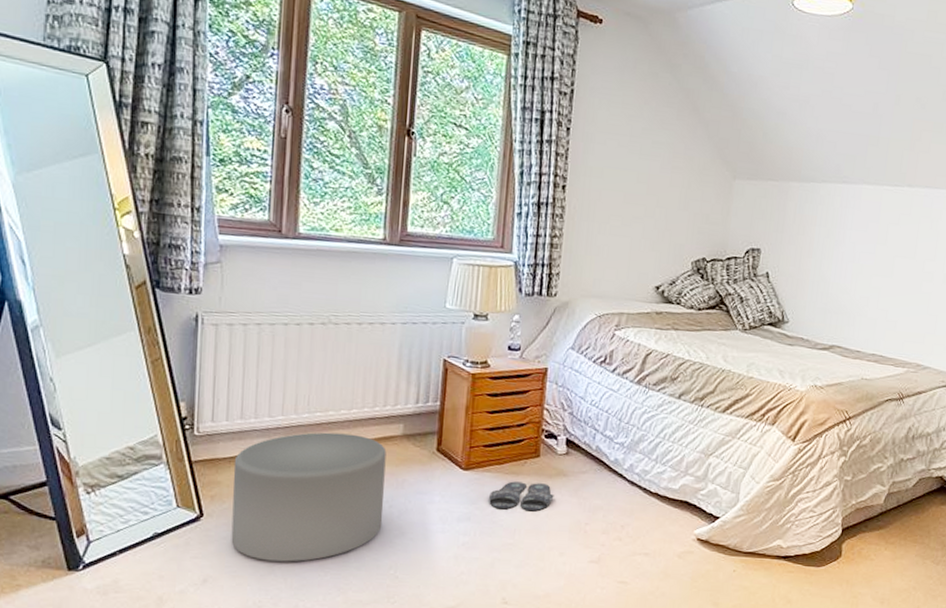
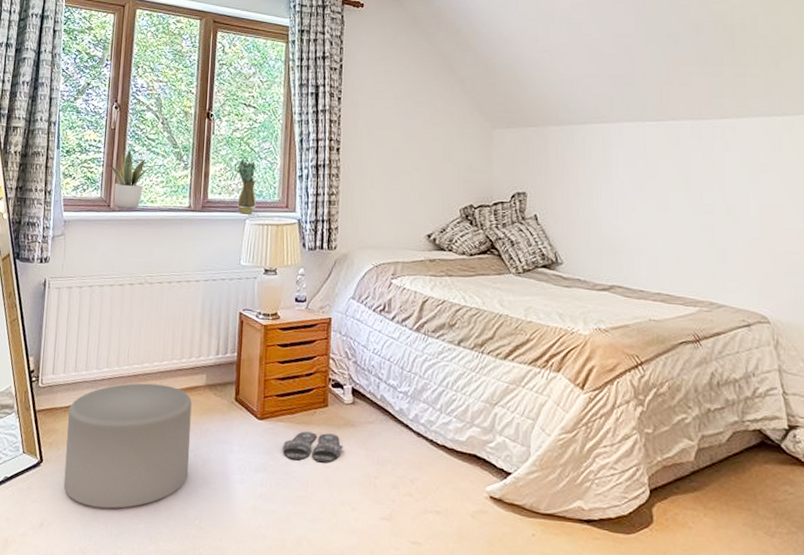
potted plant: none [279,162,339,237] -> present [109,147,154,209]
vase: none [442,188,466,253] -> present [236,158,256,215]

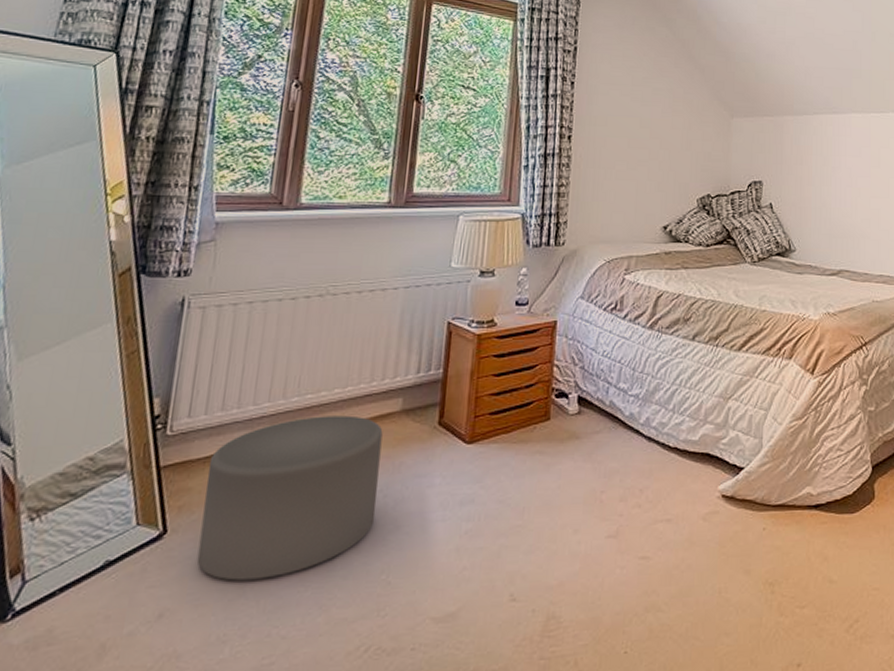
potted plant: present [109,147,154,209] -> none [284,133,345,206]
vase: present [236,158,256,215] -> none [448,147,473,210]
slippers: present [283,431,343,463] -> none [495,450,567,486]

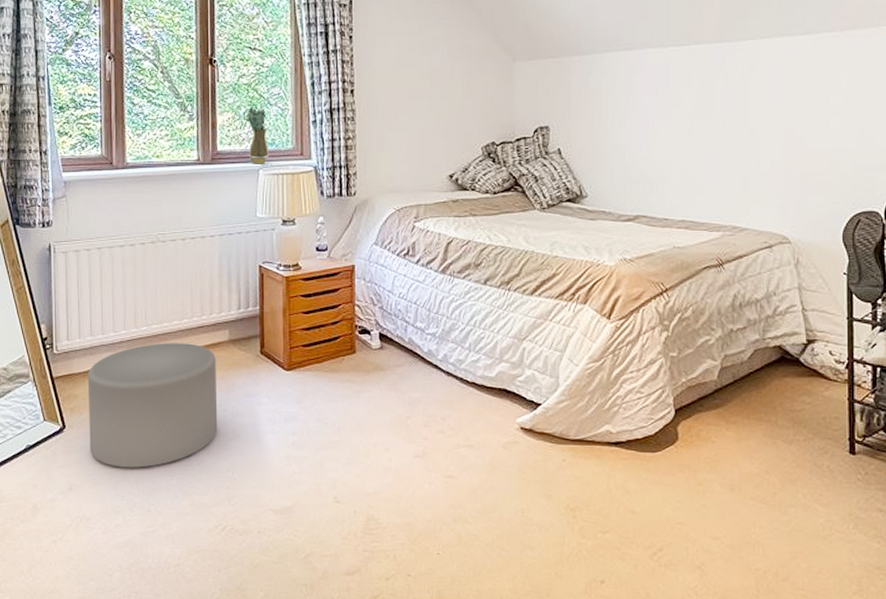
vase: none [448,147,473,210] -> present [245,106,269,164]

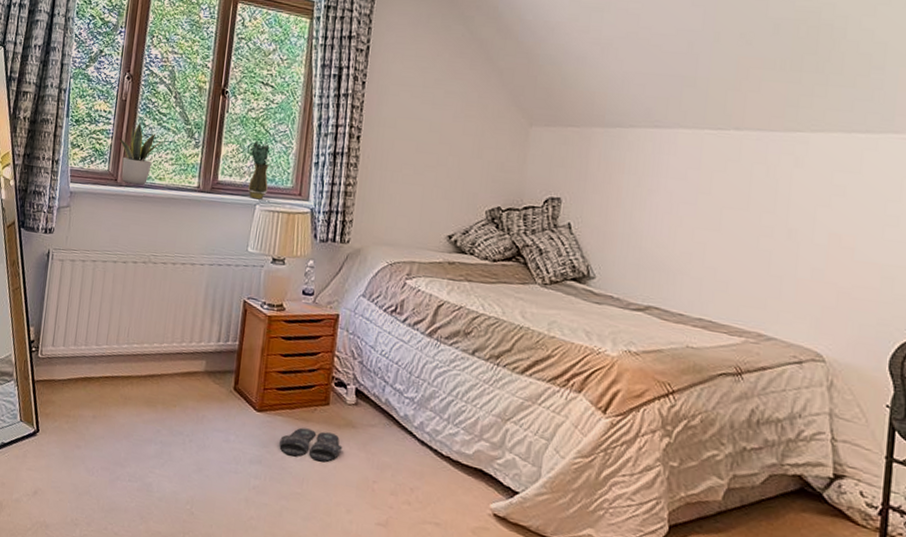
pouf: present [87,343,218,468] -> none [58,362,190,486]
potted plant: none [108,100,156,165] -> present [118,120,164,185]
slippers: none [312,379,374,408] -> present [279,427,343,462]

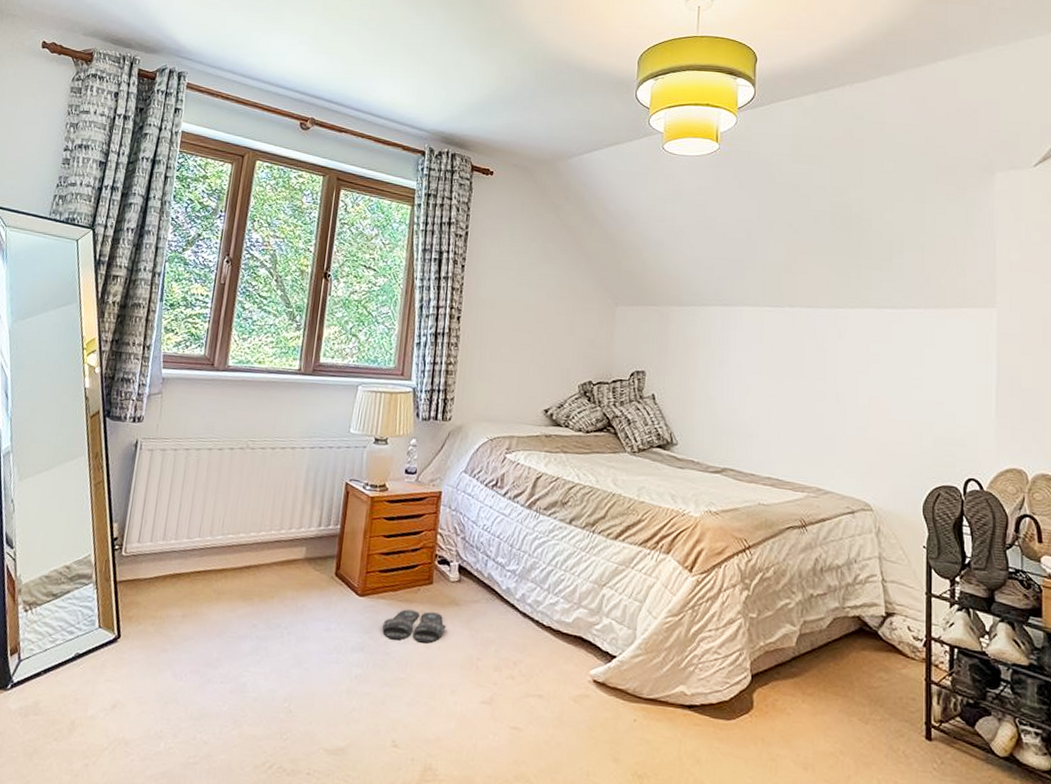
potted plant: present [118,120,164,185] -> none [216,304,264,369]
vase: present [247,140,270,200] -> none [349,322,372,381]

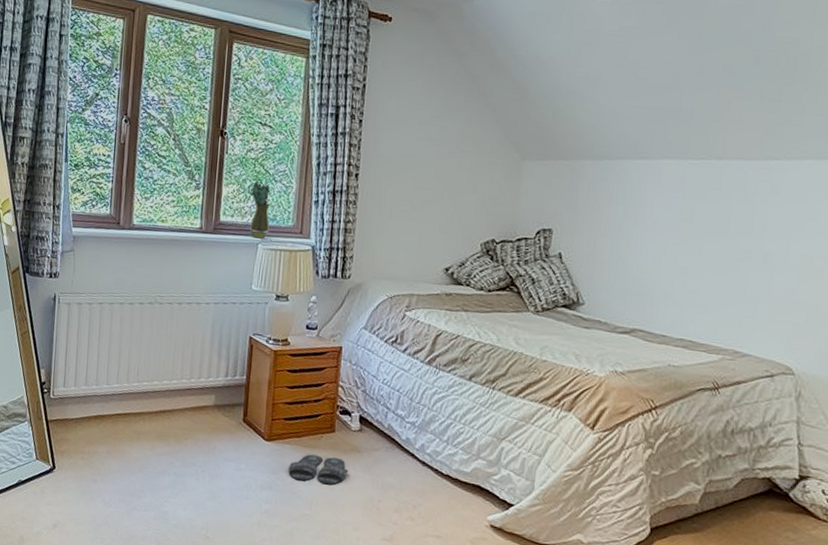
vase: none [349,322,372,381] -> present [249,180,270,239]

